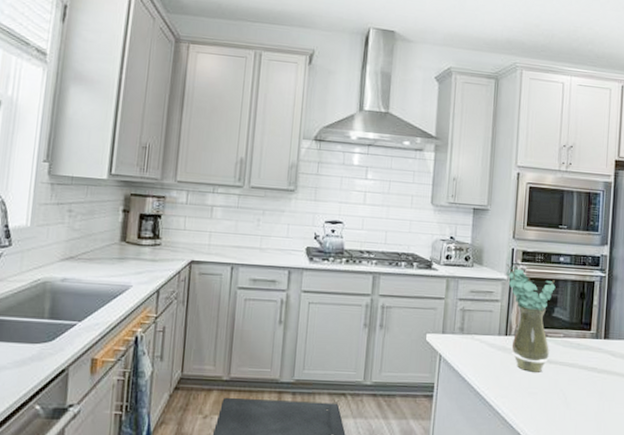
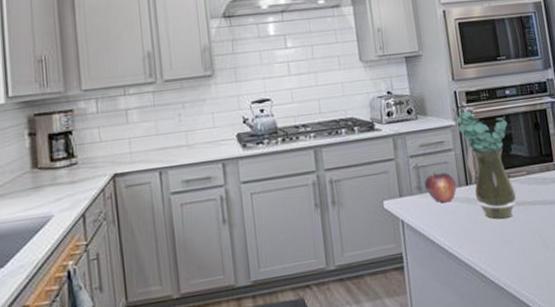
fruit: none [467,318,496,347] -> present [424,172,457,204]

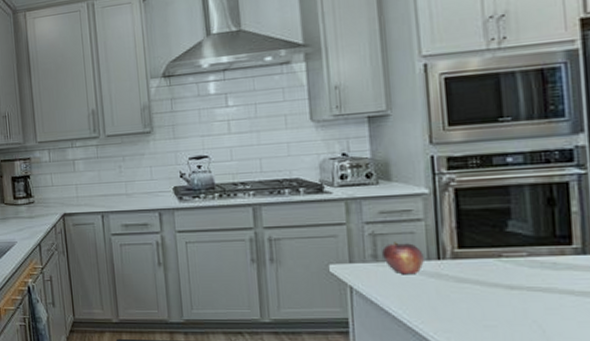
vase: present [451,108,517,220] -> none [424,175,508,301]

